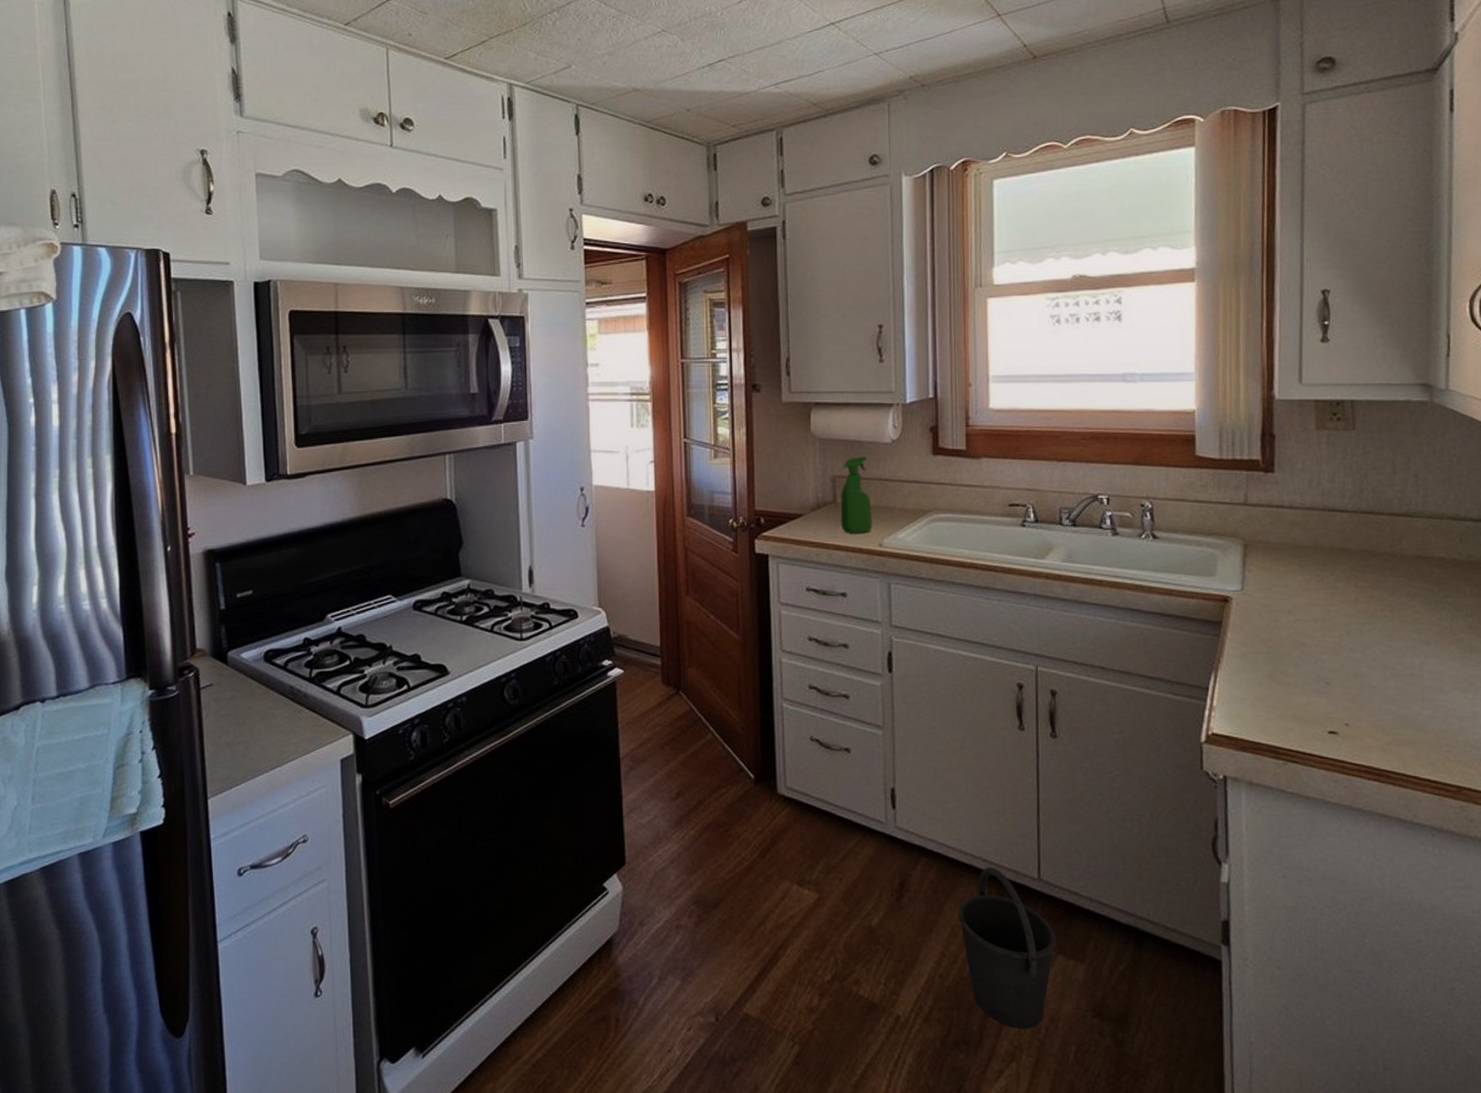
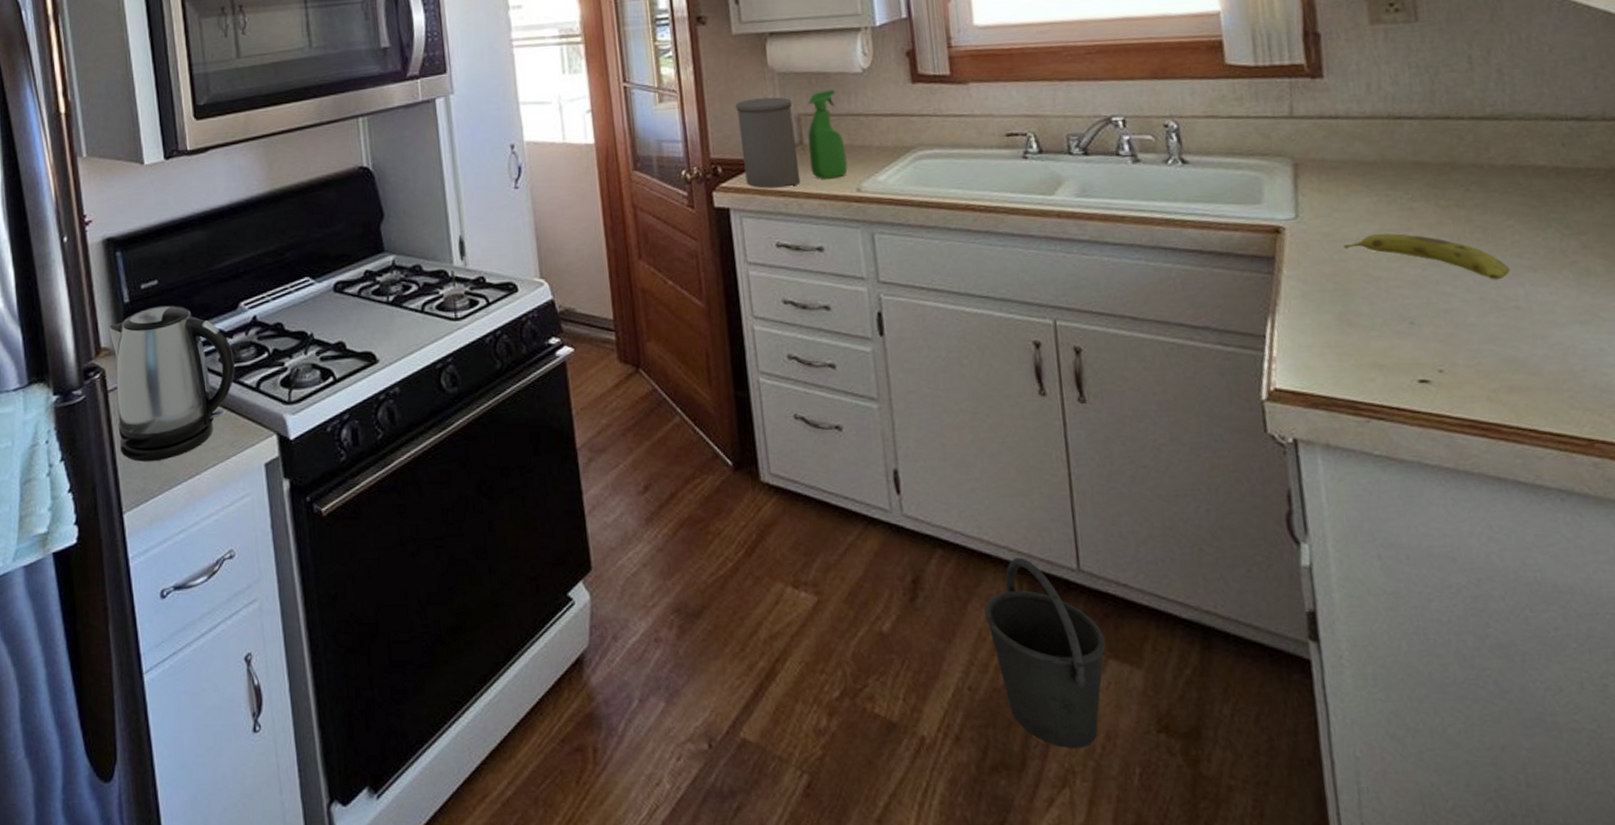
kettle: none [204,613,319,753] -> present [109,305,235,462]
canister: none [780,460,831,539] -> present [735,97,801,189]
fruit: none [1278,606,1409,651] -> present [1344,233,1510,280]

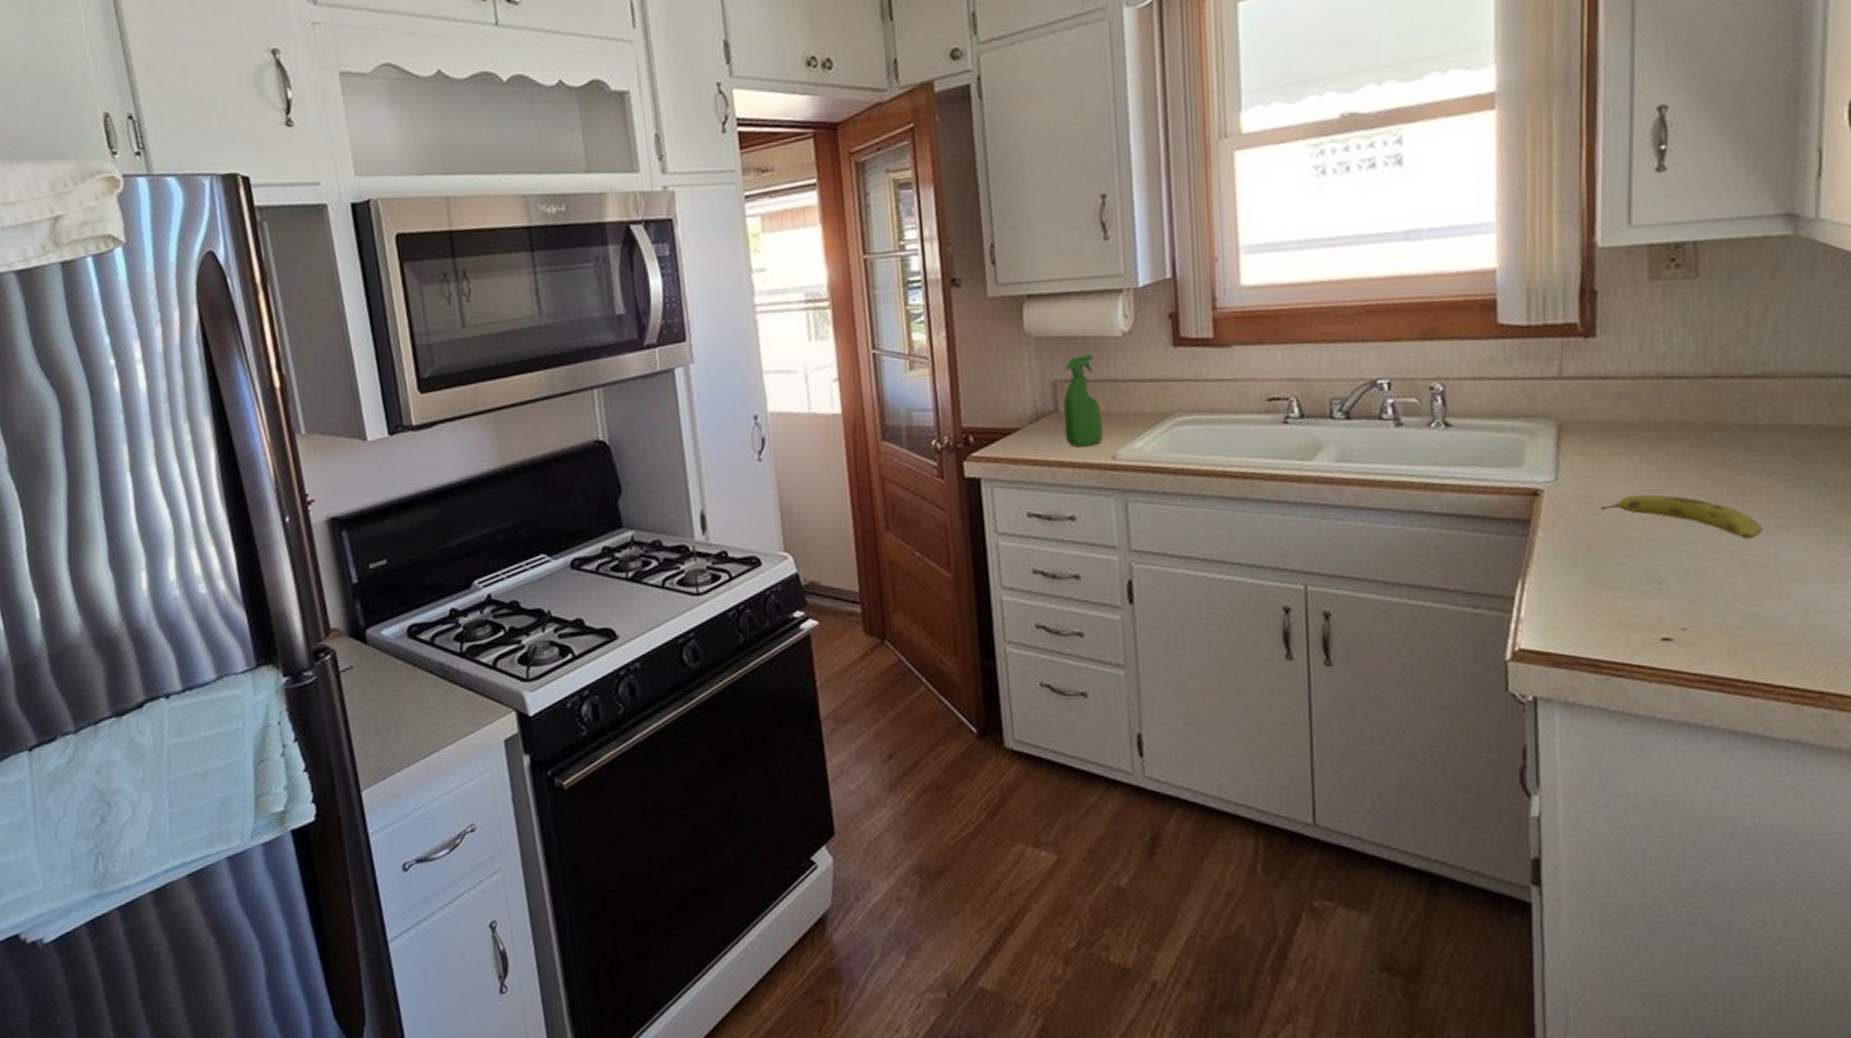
kettle: present [109,305,235,462] -> none [337,584,471,740]
canister: present [735,97,801,189] -> none [989,362,1055,458]
bucket: present [984,557,1106,748] -> none [1220,814,1336,988]

